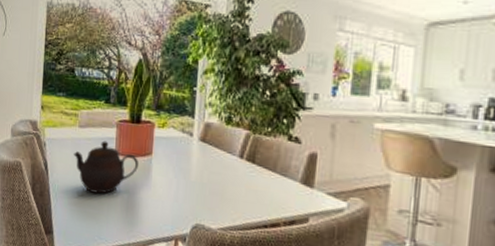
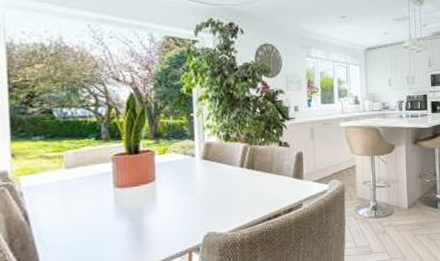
teapot: present [74,140,138,194] -> none [62,176,141,232]

